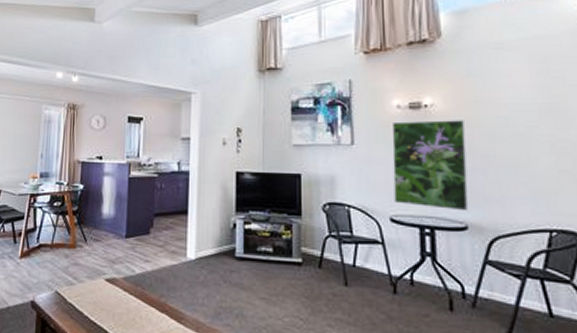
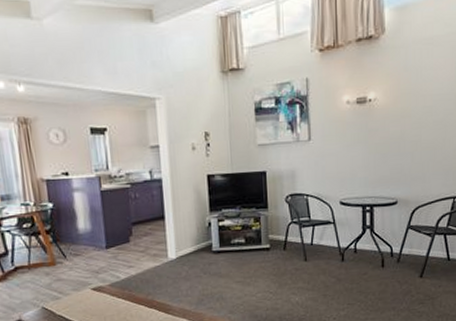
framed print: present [392,120,469,212] -> none [342,112,400,190]

